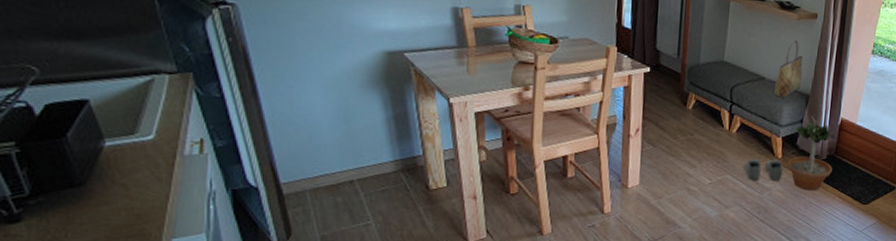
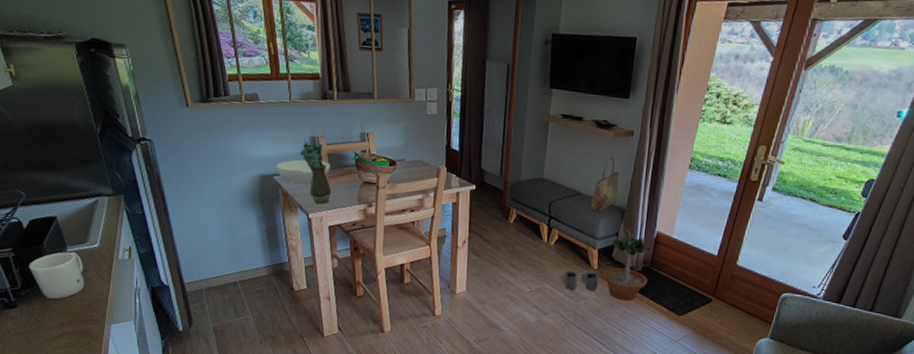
mug: none [42,145,132,209] -> present [29,251,85,299]
bowl: none [408,34,477,63] -> present [276,159,330,184]
vase: none [439,12,479,86] -> present [300,141,332,204]

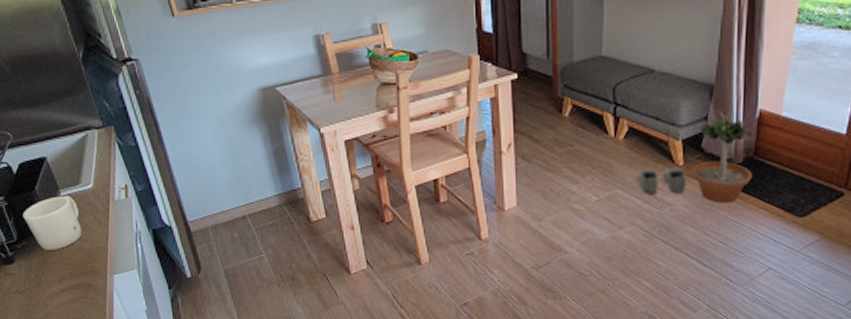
bowl: present [276,159,330,184] -> none [278,63,340,94]
vase: present [300,141,332,204] -> none [304,40,345,115]
tote bag: present [591,156,619,212] -> none [668,19,703,92]

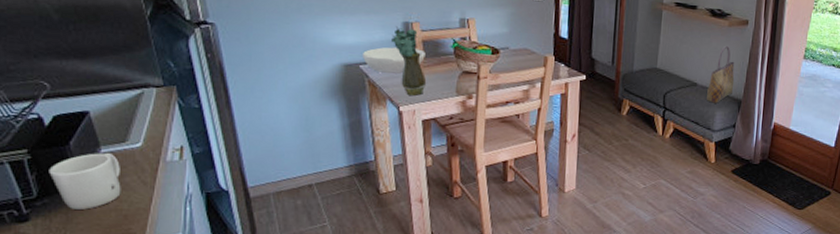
bowl: none [278,63,340,94] -> present [363,47,425,74]
vase: none [304,40,345,115] -> present [391,26,427,96]
shoe: present [636,167,686,193] -> none [677,164,716,185]
tote bag: none [668,19,703,92] -> present [707,46,735,103]
potted tree: present [692,110,752,202] -> none [721,121,766,195]

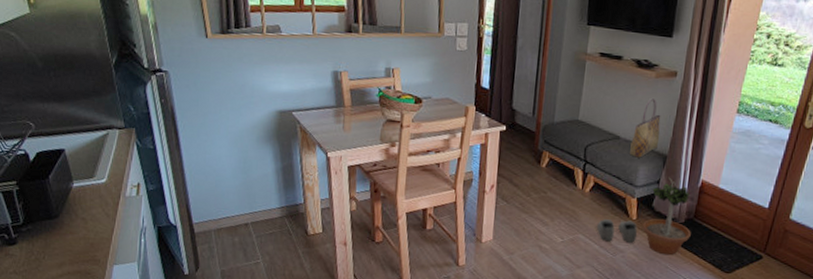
mug: present [49,152,121,210] -> none [32,186,89,237]
bowl: present [363,47,425,74] -> none [295,95,353,121]
vase: present [391,26,427,96] -> none [322,75,353,142]
shoe: none [677,164,716,185] -> present [596,219,637,243]
potted tree: none [721,121,766,195] -> present [642,177,692,255]

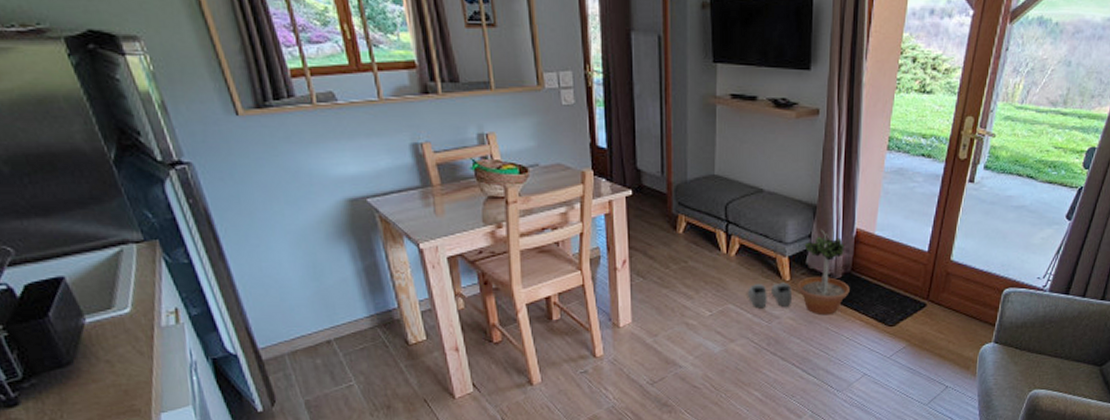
tote bag: present [630,98,661,158] -> none [776,142,807,211]

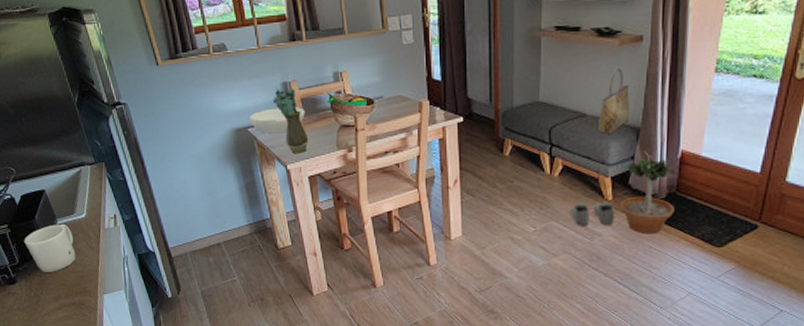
mug: none [30,321,117,388] -> present [24,223,76,272]
bowl: none [369,174,442,207] -> present [250,107,305,135]
vase: none [400,149,448,229] -> present [273,87,309,153]
tote bag: none [776,142,807,211] -> present [598,68,630,134]

